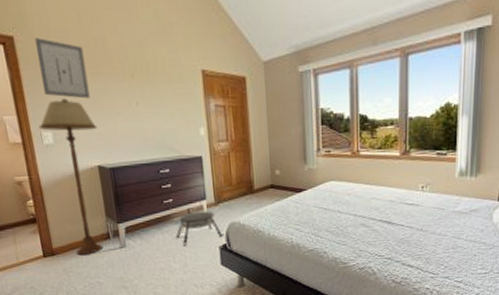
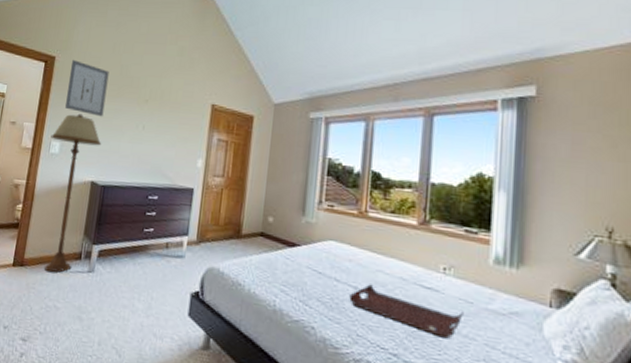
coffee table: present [176,211,223,246] -> none [147,247,198,285]
serving tray: none [351,210,438,239] -> present [349,284,464,339]

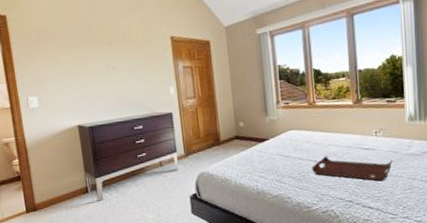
floor lamp: present [45,114,102,273] -> none [26,66,82,209]
wall art: present [65,60,109,117] -> none [24,16,72,66]

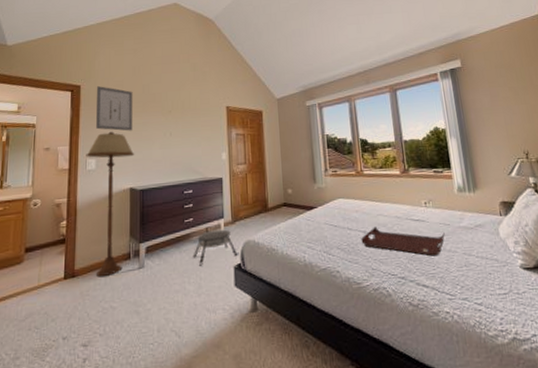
wall art: none [24,16,72,66] -> present [96,86,133,131]
floor lamp: none [26,66,82,209] -> present [86,131,135,276]
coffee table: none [149,163,193,197] -> present [193,229,238,266]

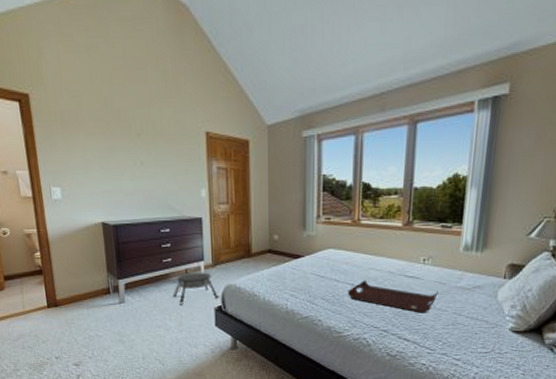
floor lamp: present [86,131,135,276] -> none [48,155,104,307]
wall art: present [96,86,133,131] -> none [48,96,98,157]

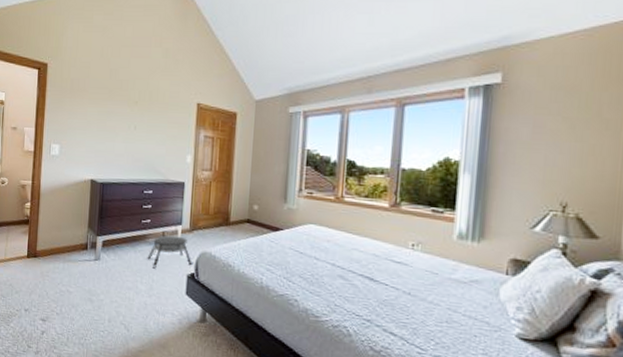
serving tray: present [348,280,438,313] -> none [328,261,429,305]

